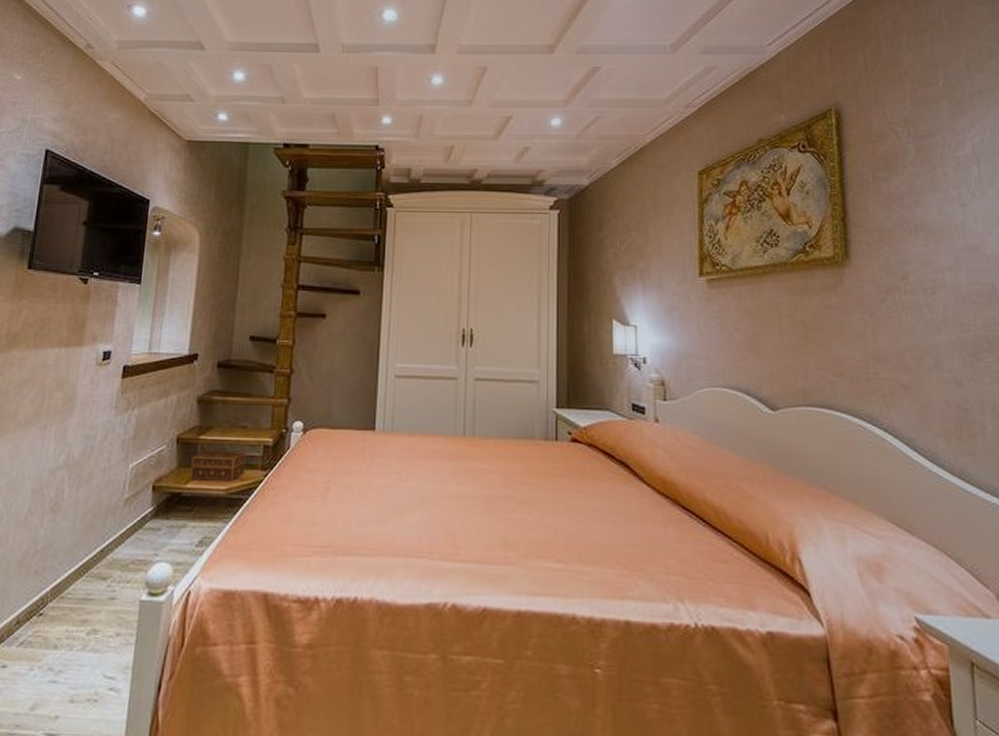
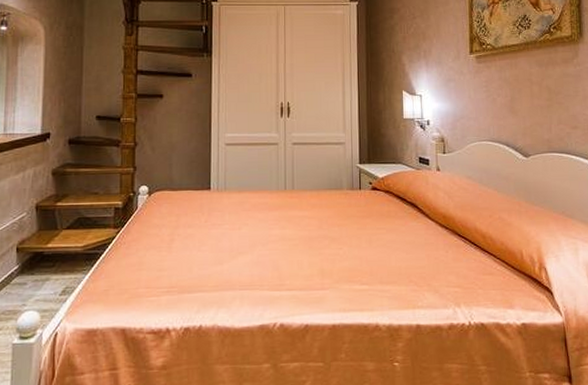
decorative box: present [190,451,247,481] -> none [50,214,100,241]

